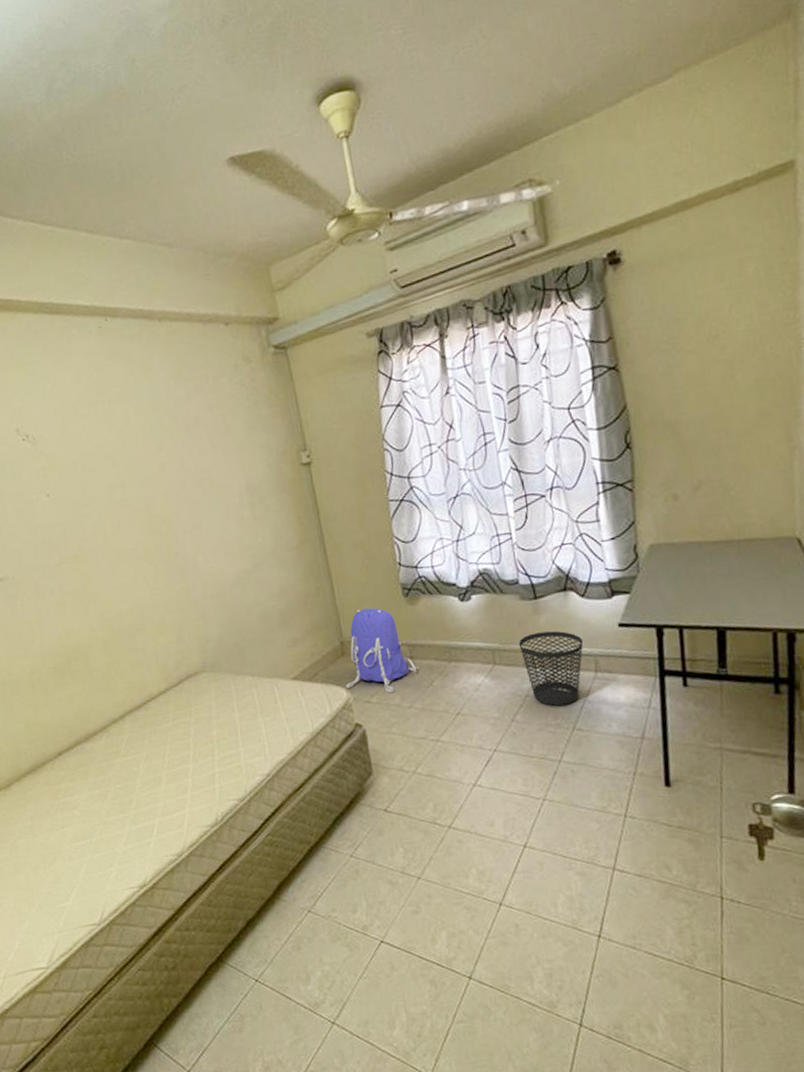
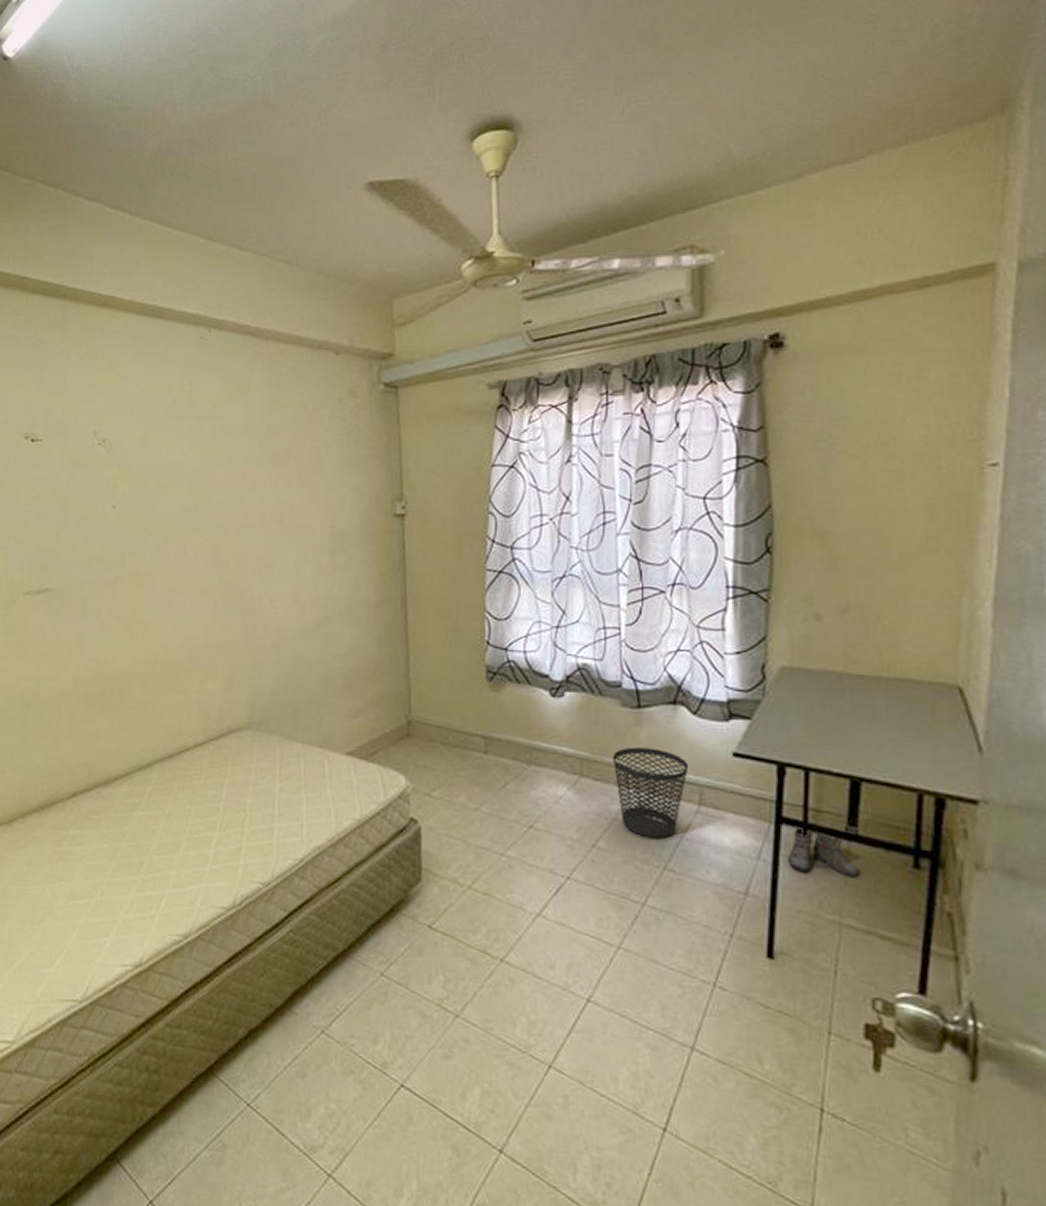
backpack: present [346,608,420,692] -> none [406,687,494,788]
boots: none [667,675,732,713] -> present [781,825,859,878]

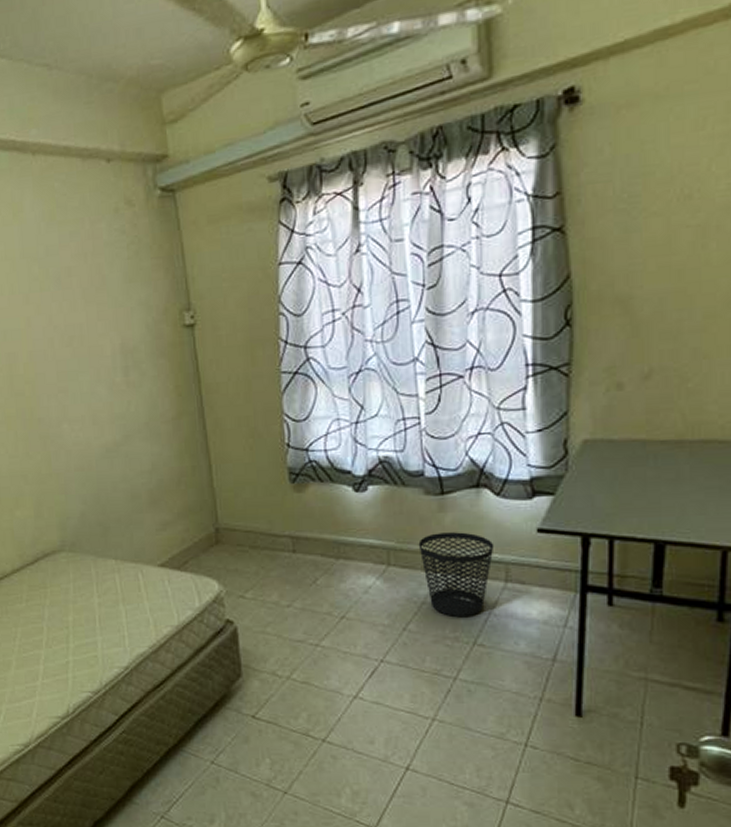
boots: present [781,825,859,878] -> none [587,592,663,636]

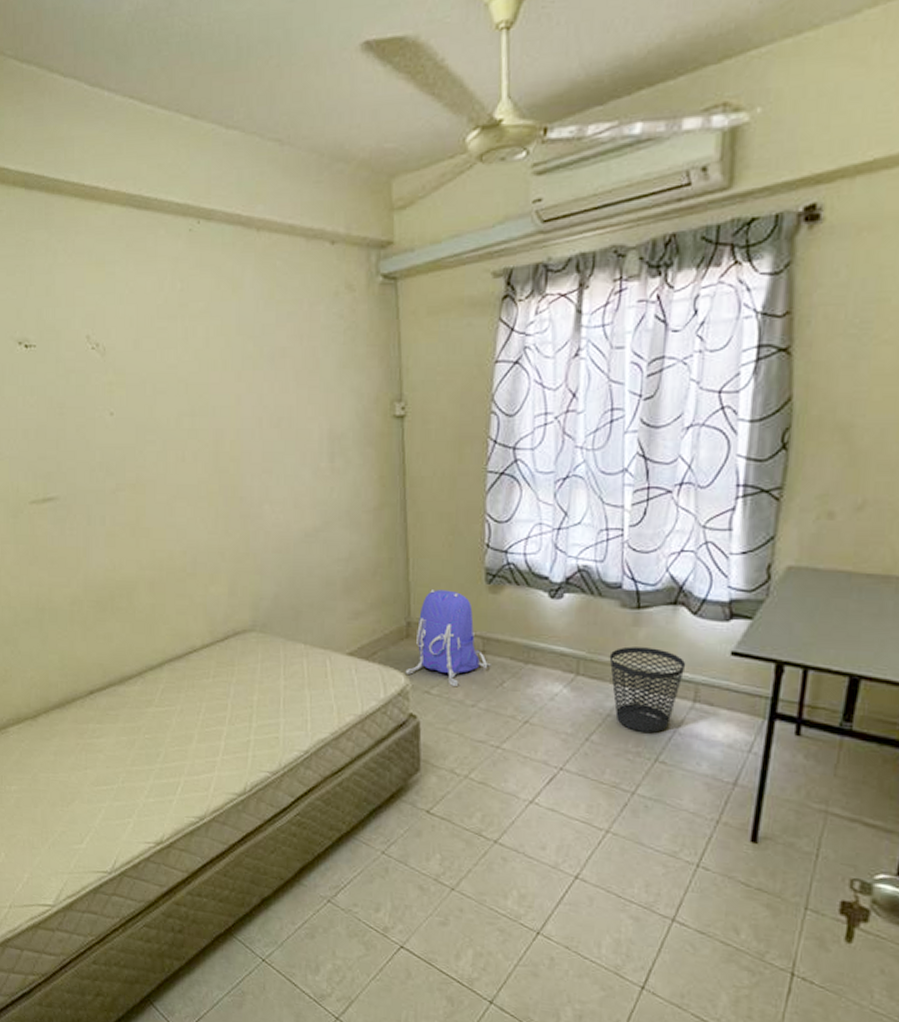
backpack: none [218,493,303,588] -> present [405,589,491,686]

